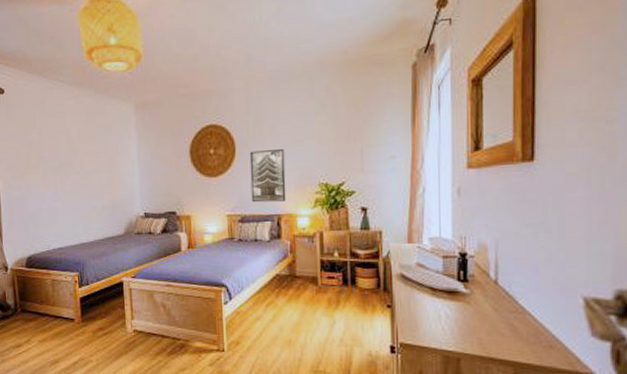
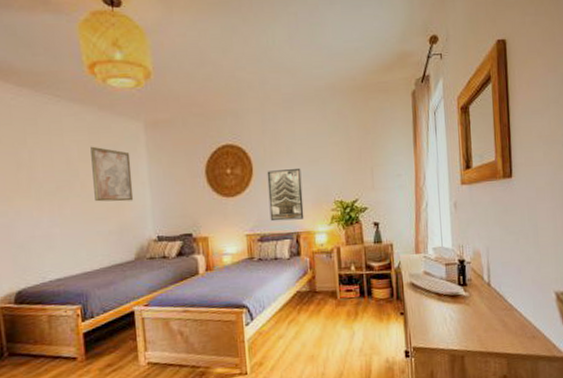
wall art: none [88,127,124,179] -> present [90,146,134,202]

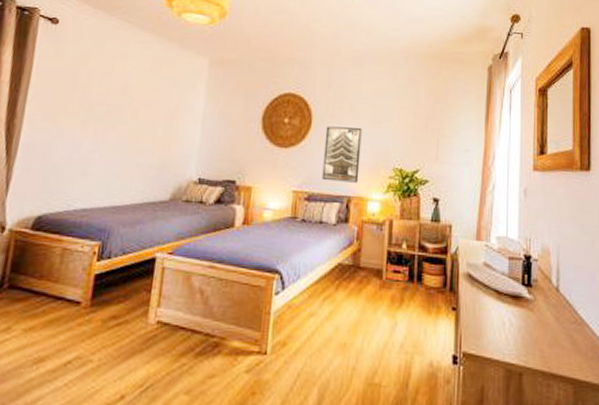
wall art: present [90,146,134,202] -> none [143,75,189,137]

